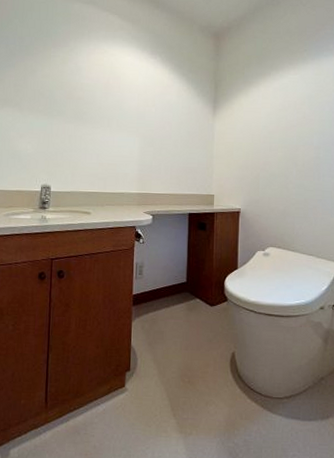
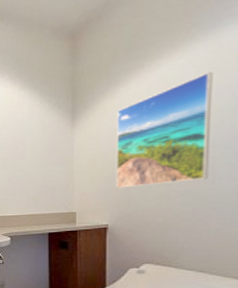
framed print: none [247,88,318,176] -> present [115,71,213,189]

